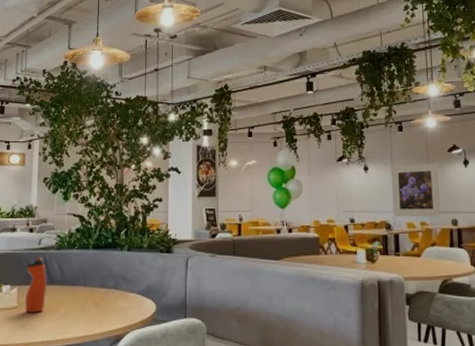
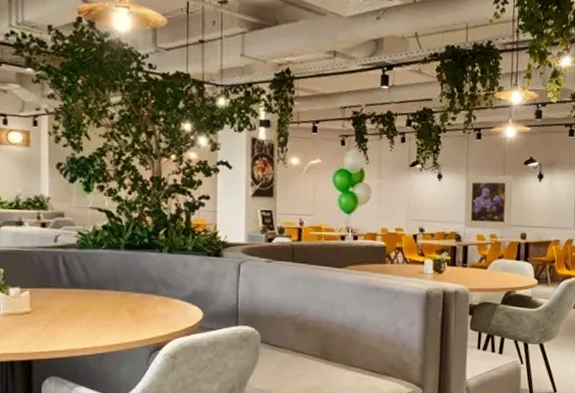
water bottle: present [25,257,47,312] -> none [41,257,67,318]

